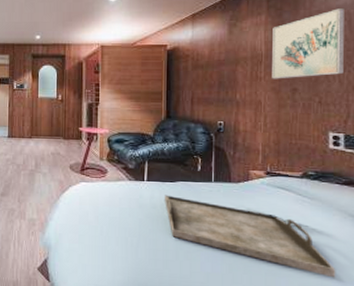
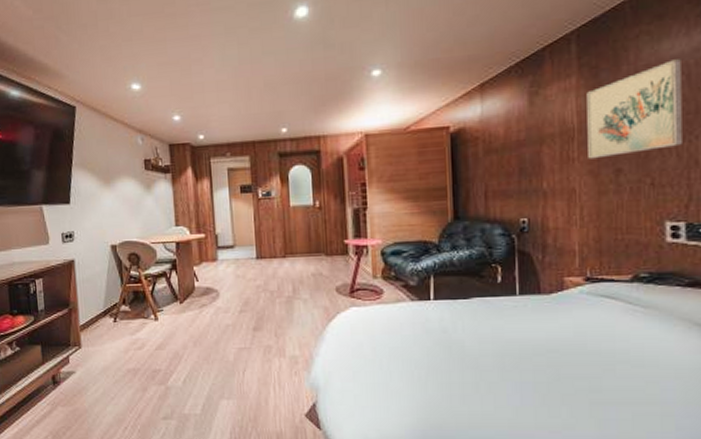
serving tray: present [165,195,336,278] -> none [457,315,680,403]

